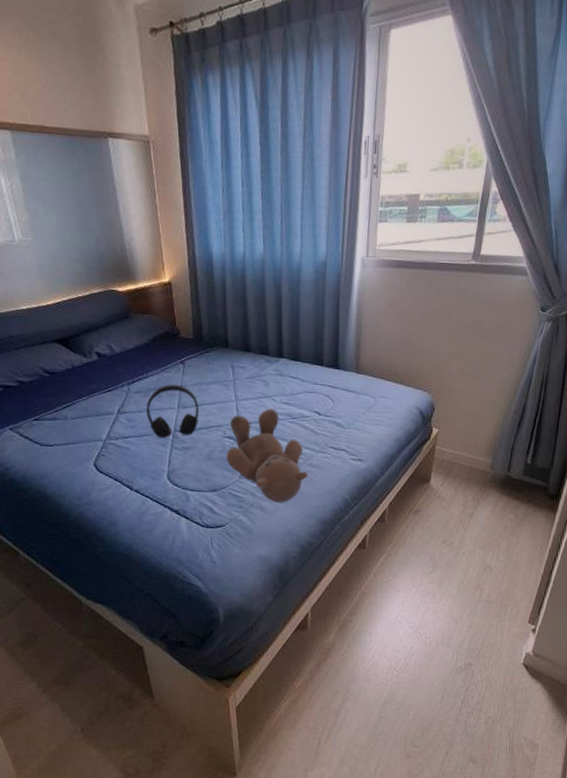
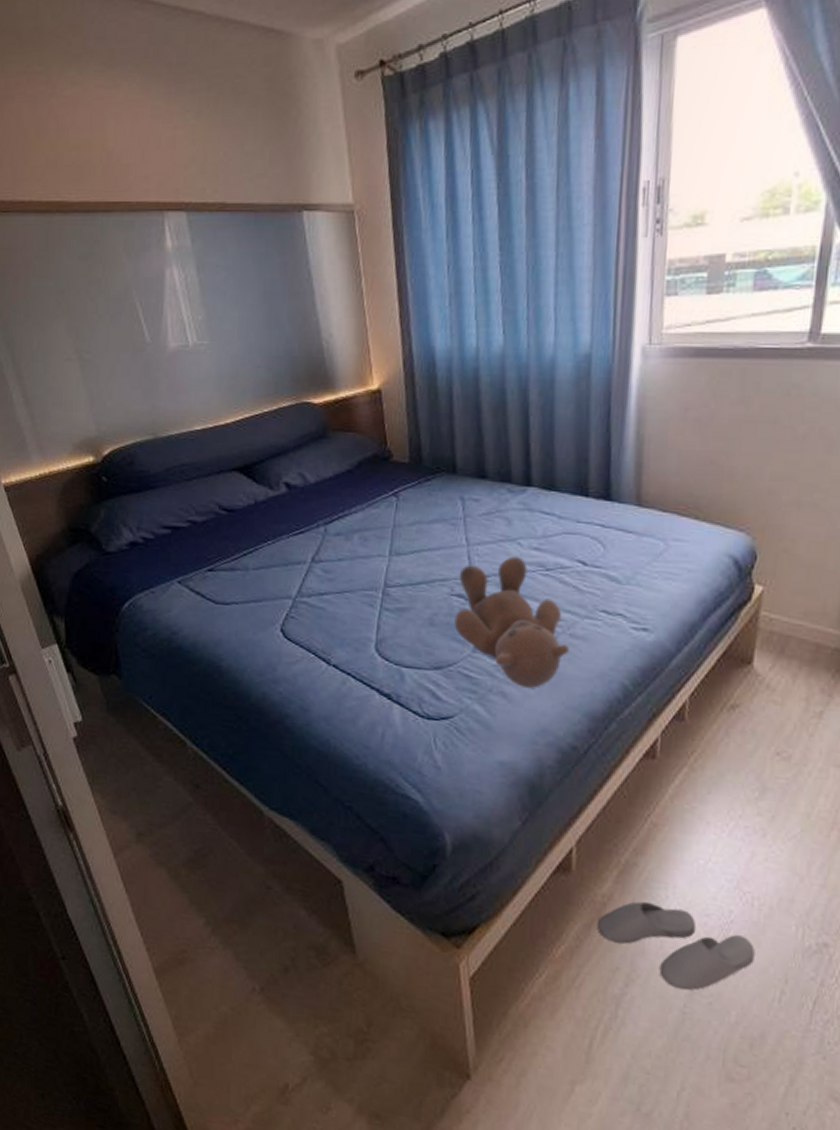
headphones: present [146,384,199,438] -> none [348,523,417,596]
slippers: none [324,645,426,702] -> present [596,901,755,991]

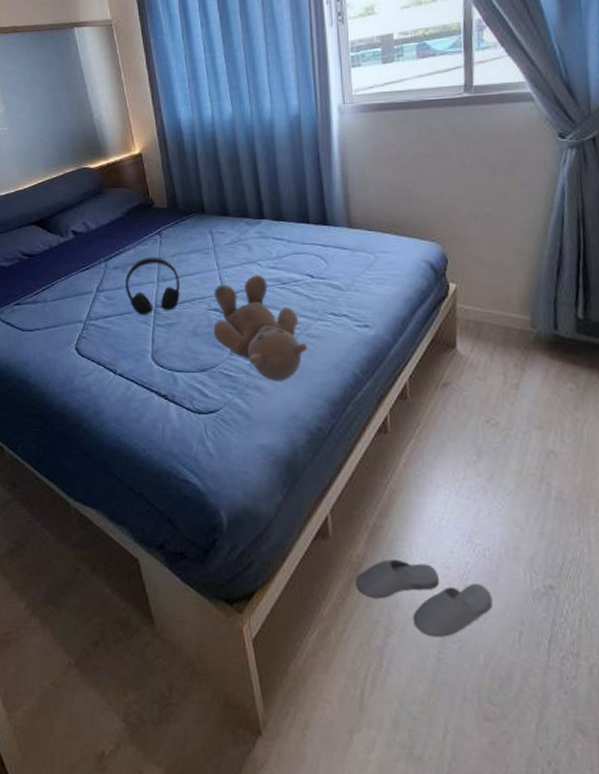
headphones: none [348,523,417,596] -> present [125,257,180,316]

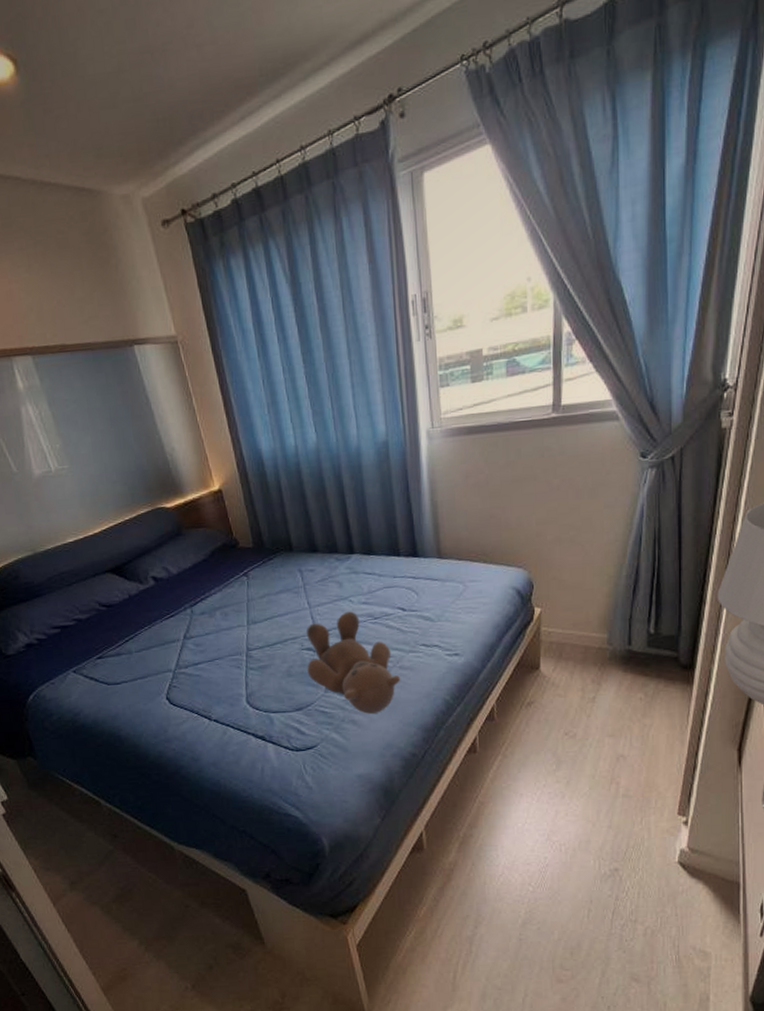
headphones: present [125,257,180,316] -> none [213,599,272,660]
slippers: present [355,559,493,638] -> none [448,862,567,923]

